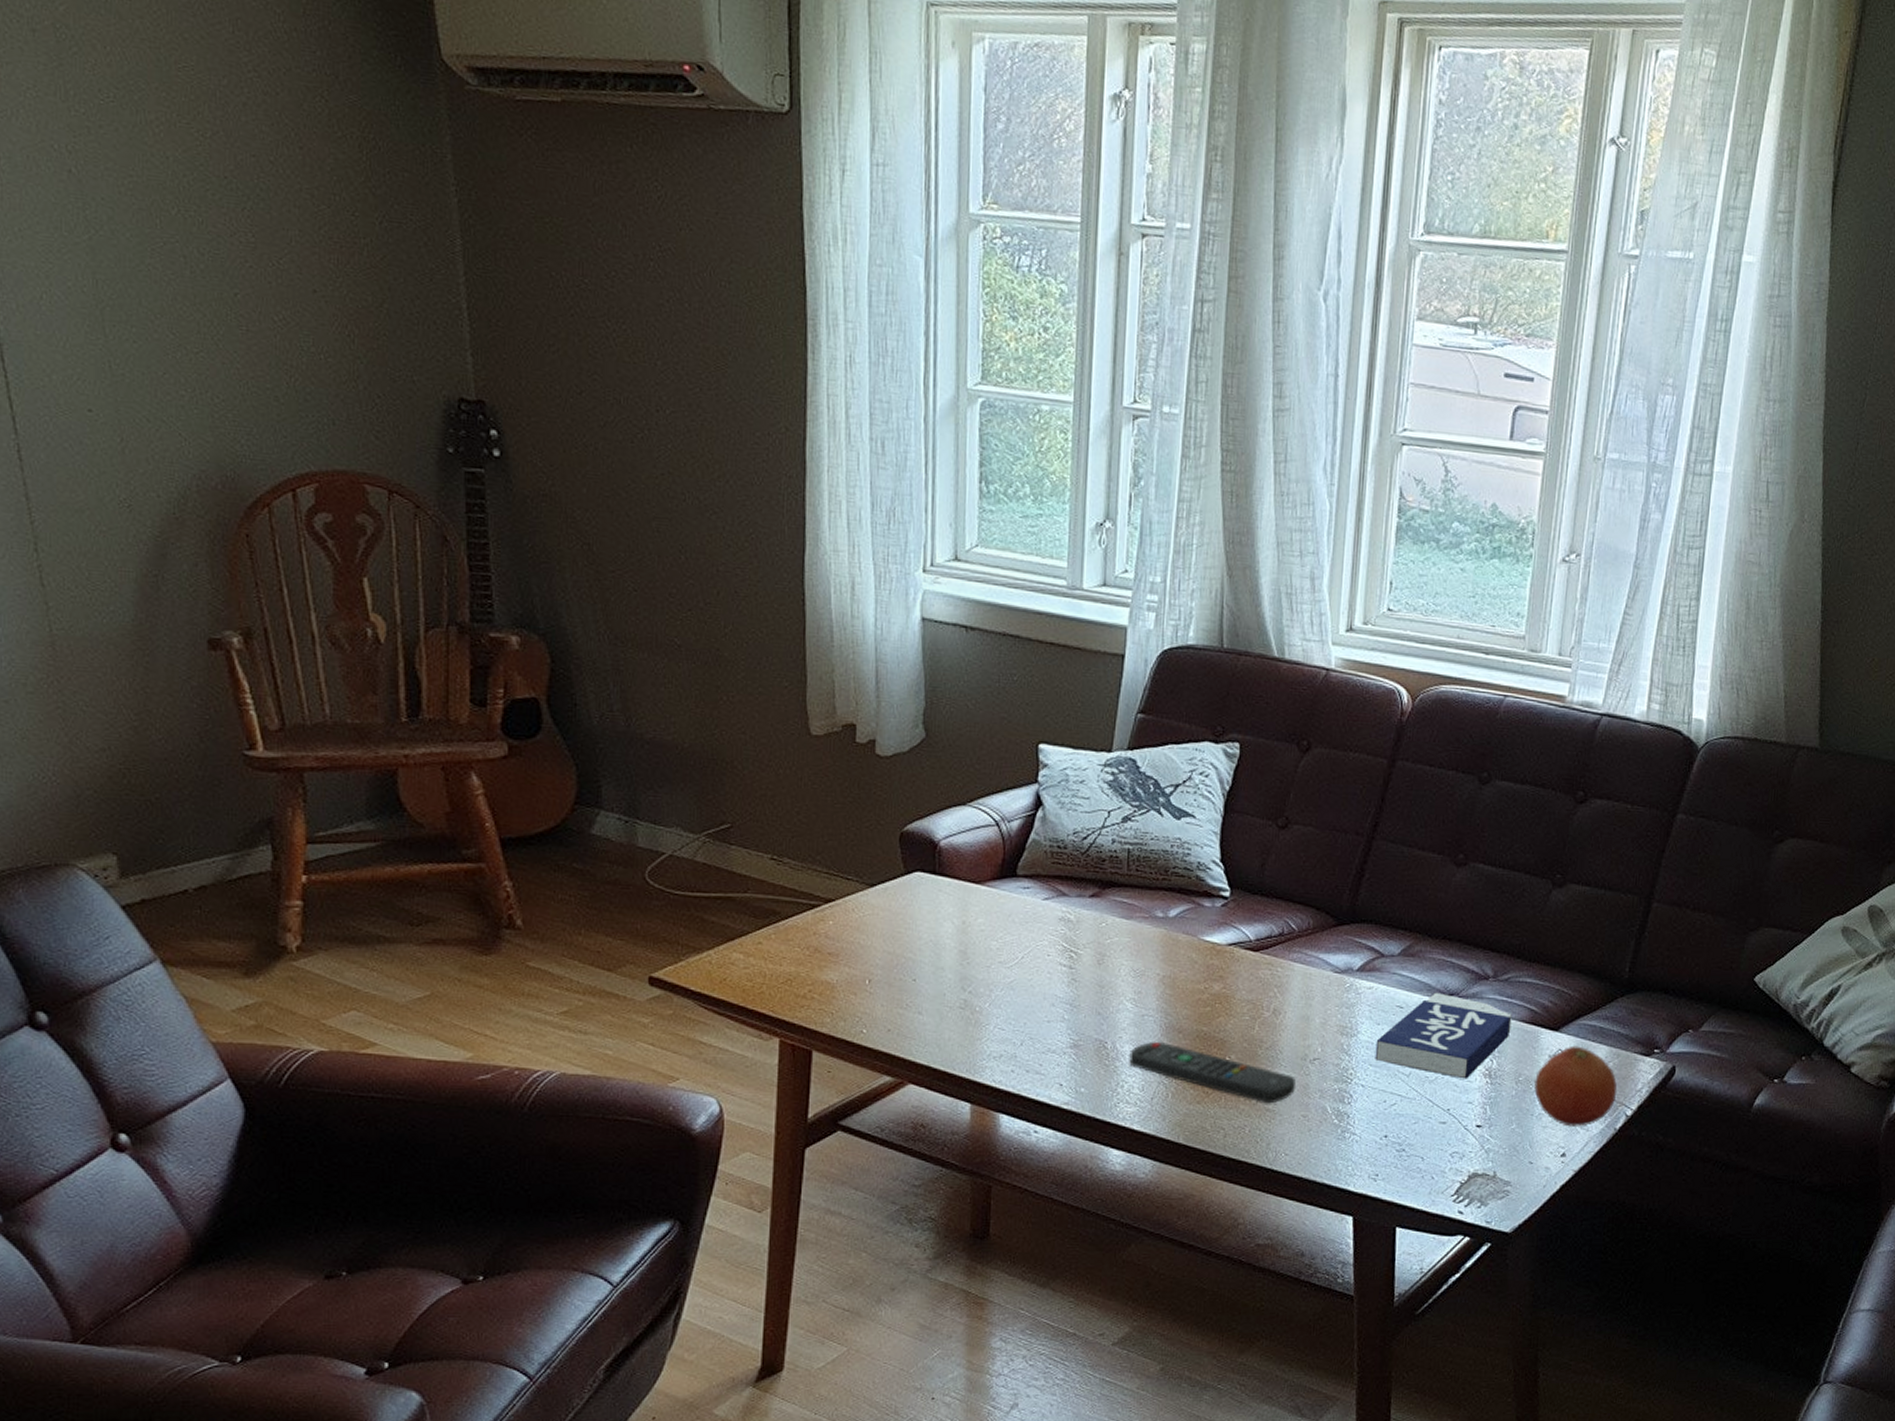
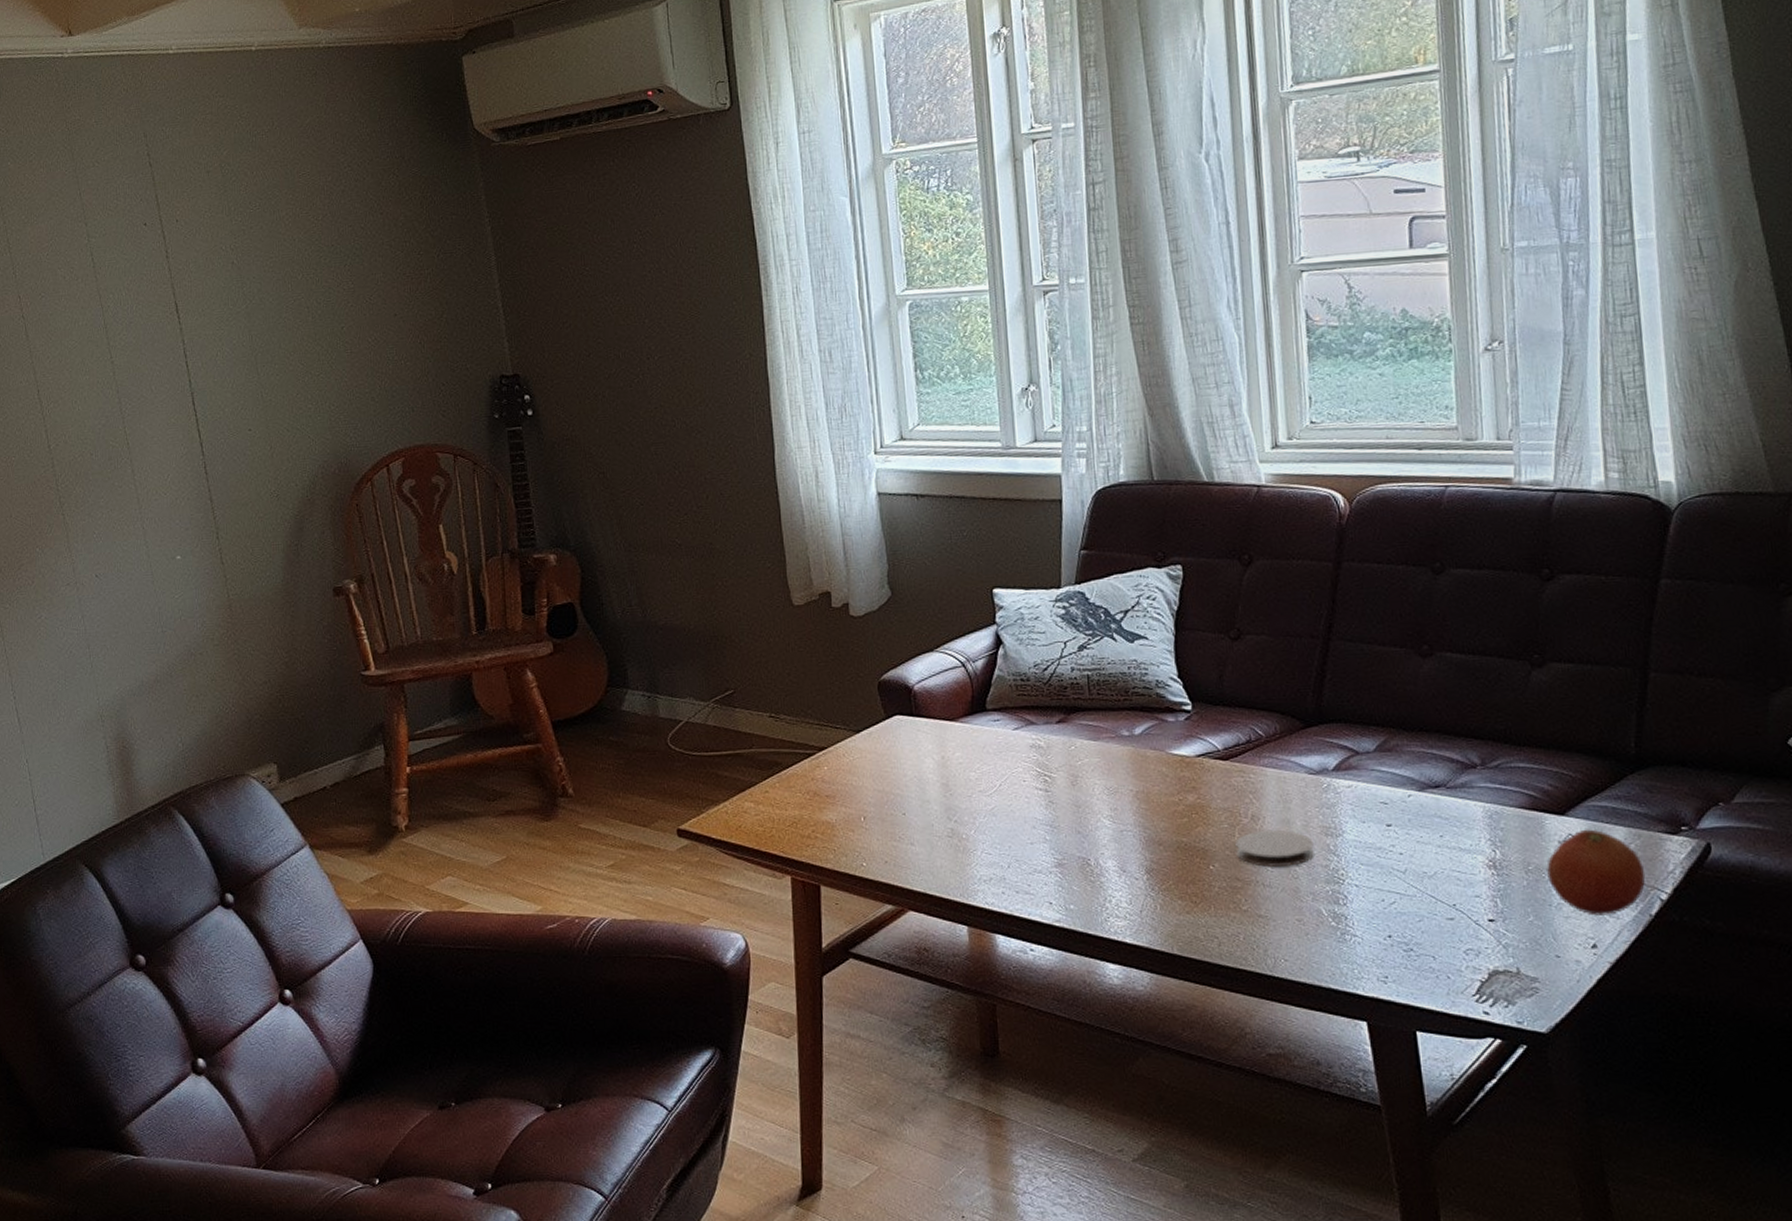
remote control: present [1129,1041,1296,1104] -> none [1113,854,1285,910]
coaster: none [1253,1025,1329,1062] -> present [1235,829,1314,867]
book: present [1375,992,1512,1079] -> none [1364,785,1510,872]

